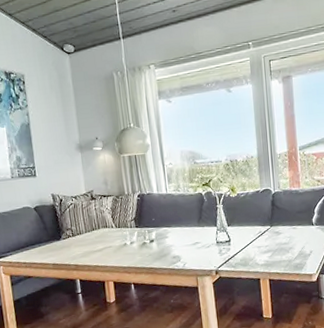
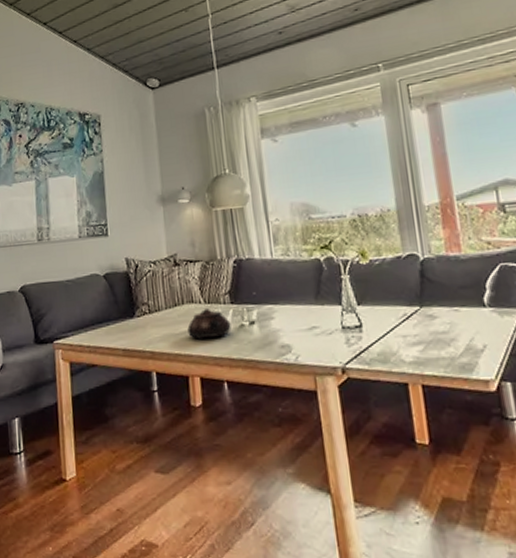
teapot: none [103,231,136,255] -> present [187,308,231,340]

